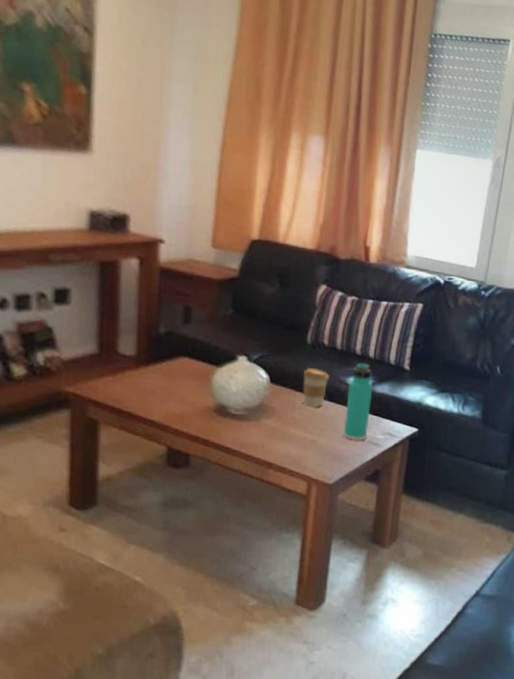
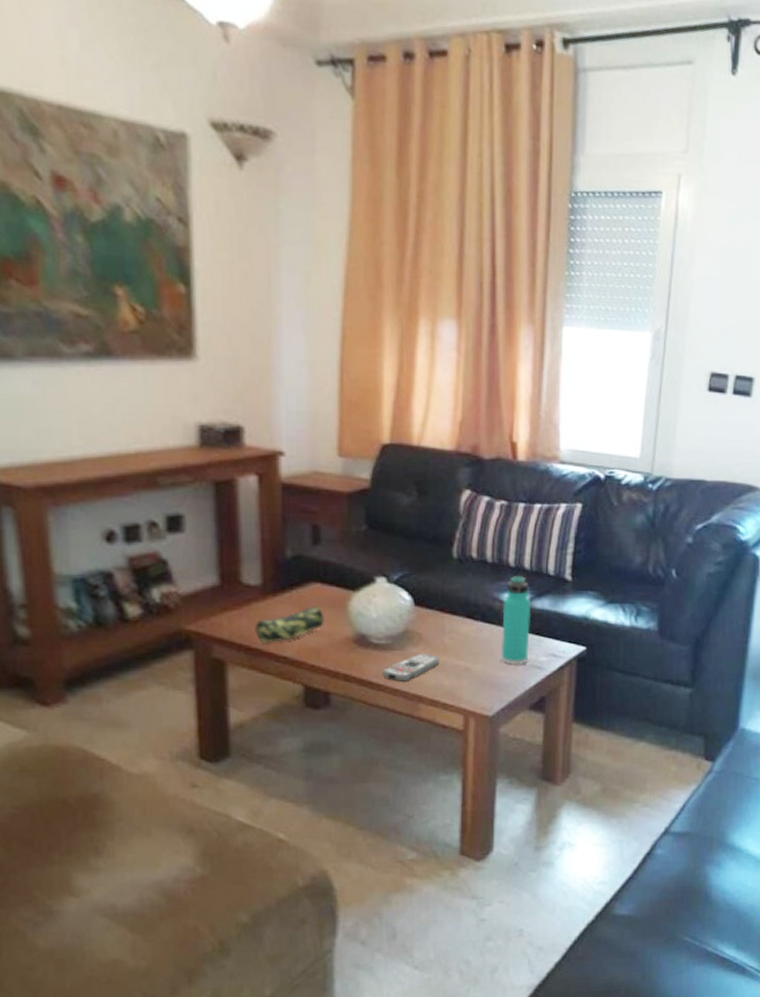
pencil case: none [127,377,190,408] -> present [255,606,324,644]
remote control: none [237,425,289,450] -> present [381,653,439,683]
coffee cup: present [303,367,329,407] -> none [450,584,480,631]

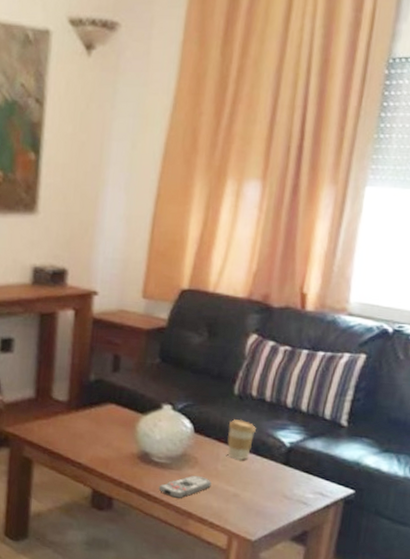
pencil case: present [255,606,324,644] -> none [58,423,116,451]
coffee cup: none [450,584,480,631] -> present [227,419,256,460]
thermos bottle: present [501,575,531,665] -> none [269,415,304,498]

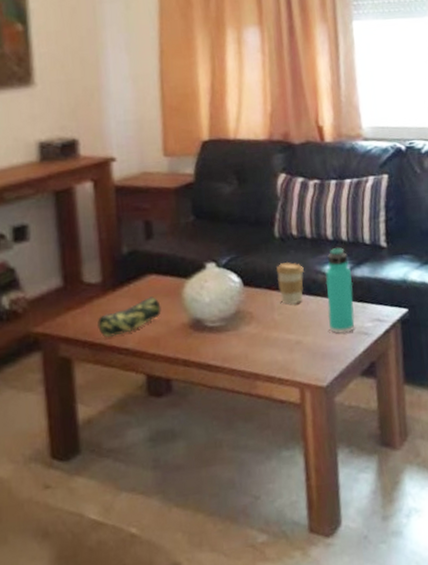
pencil case: none [58,423,116,451] -> present [97,296,161,338]
remote control: present [158,475,212,499] -> none [218,331,272,362]
thermos bottle: none [269,415,304,498] -> present [325,246,355,334]

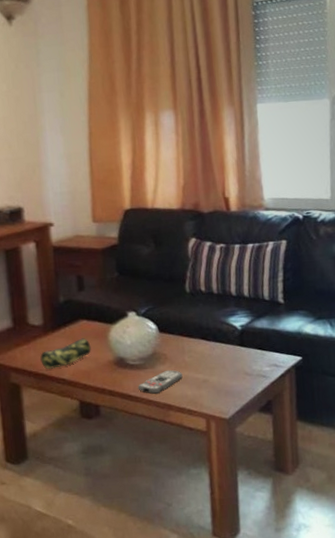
remote control: none [218,331,272,362] -> present [138,369,183,395]
coffee cup: present [276,261,304,305] -> none [186,313,211,350]
thermos bottle: present [325,246,355,334] -> none [229,301,255,375]

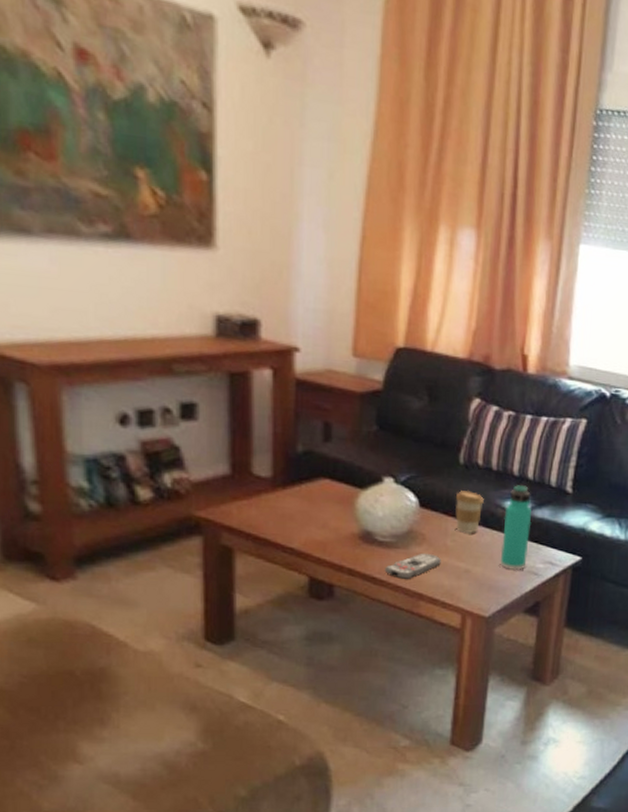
pencil case: present [40,338,91,370] -> none [264,501,332,535]
coffee cup: none [186,313,211,350] -> present [455,490,484,534]
thermos bottle: none [229,301,255,375] -> present [500,484,532,570]

